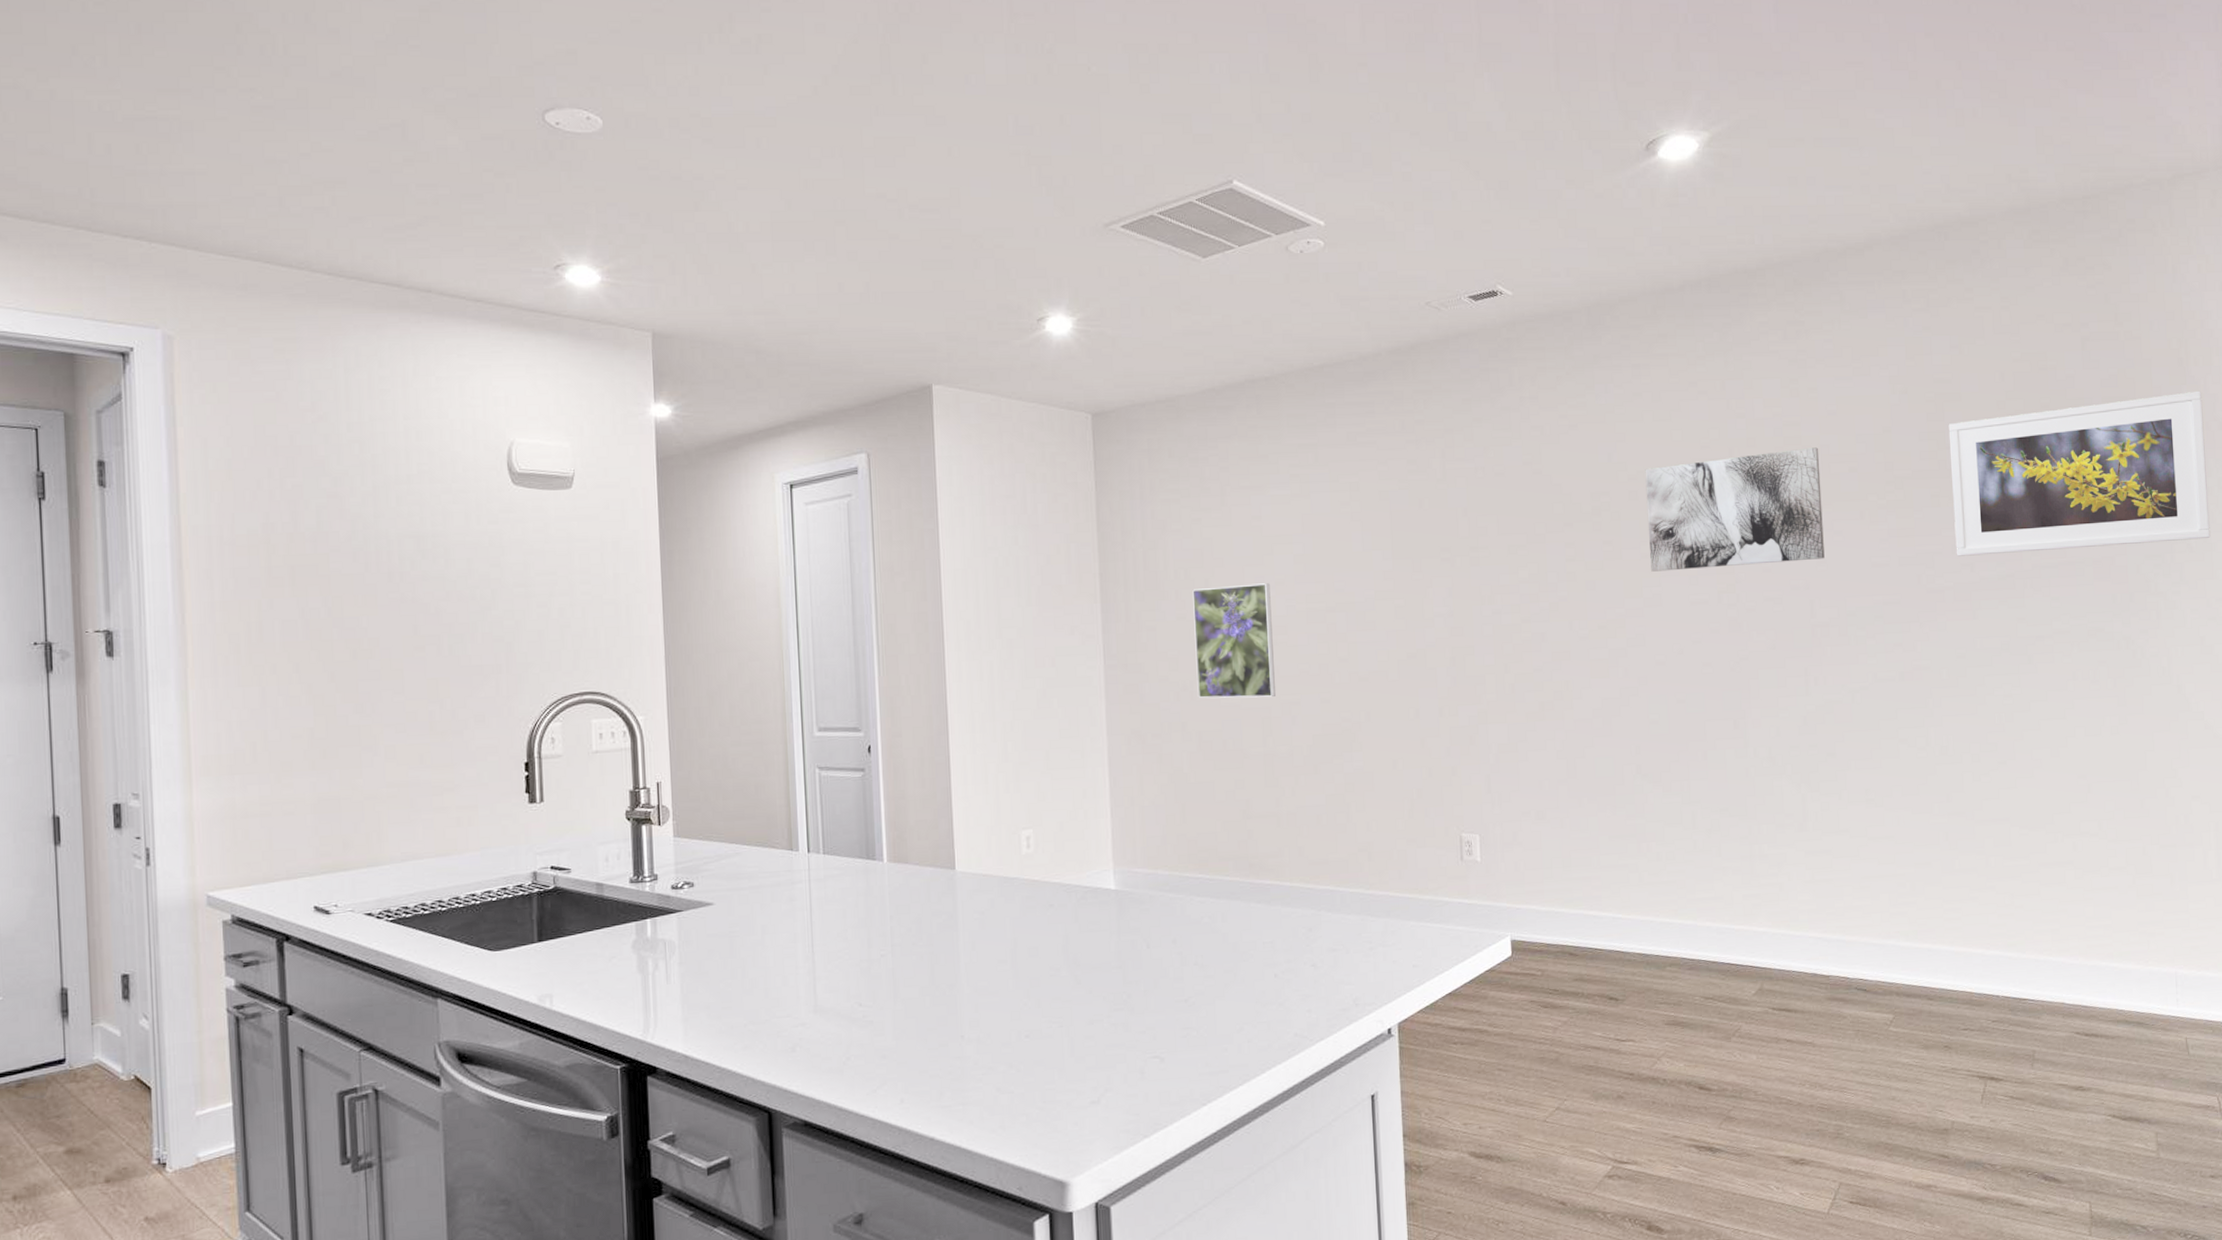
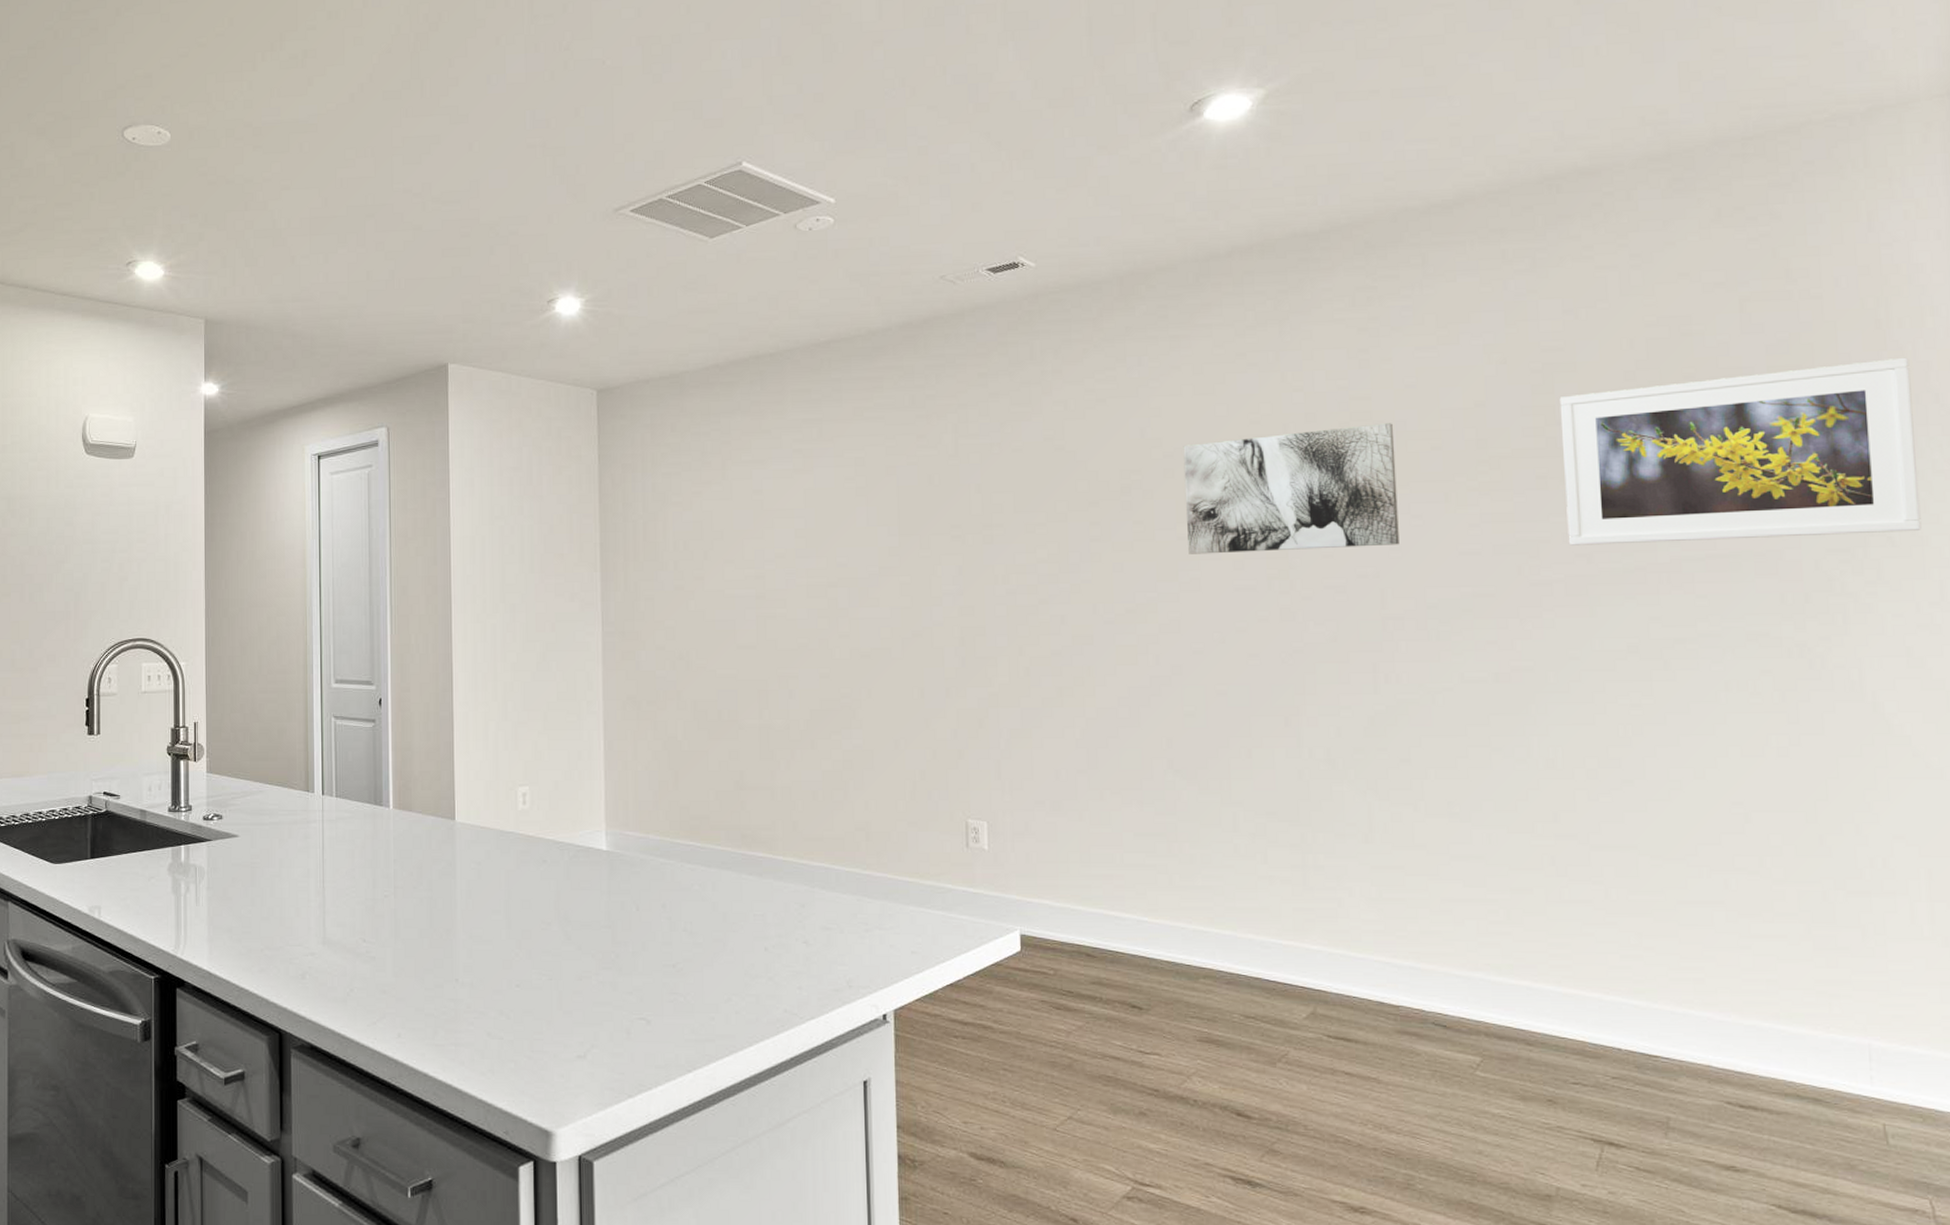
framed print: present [1192,583,1275,699] -> none [691,556,773,670]

